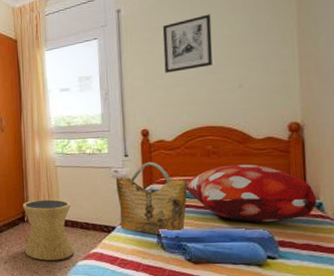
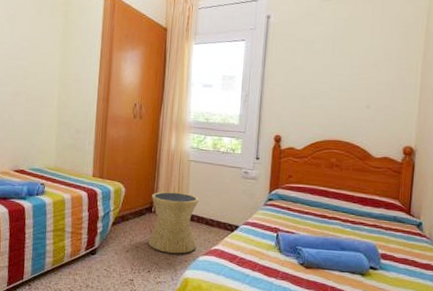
grocery bag: present [115,161,188,235] -> none [243,166,310,238]
wall art: present [162,14,213,73] -> none [303,34,351,85]
decorative pillow: present [186,164,317,222] -> none [308,178,418,236]

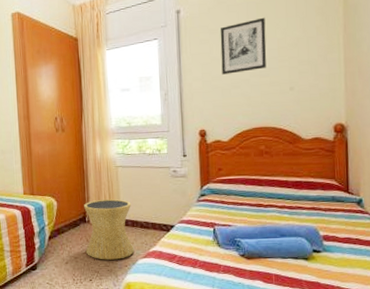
wall art: none [303,34,351,85] -> present [220,17,267,75]

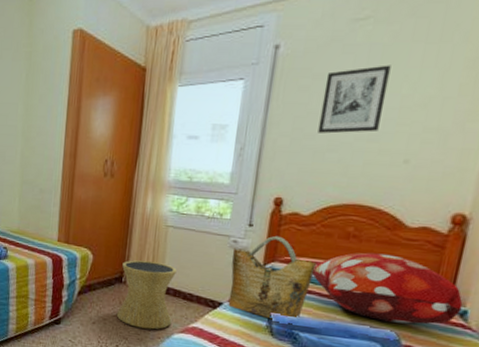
grocery bag: none [174,161,242,233] -> present [228,235,316,320]
decorative pillow: none [240,163,358,219] -> present [312,252,463,325]

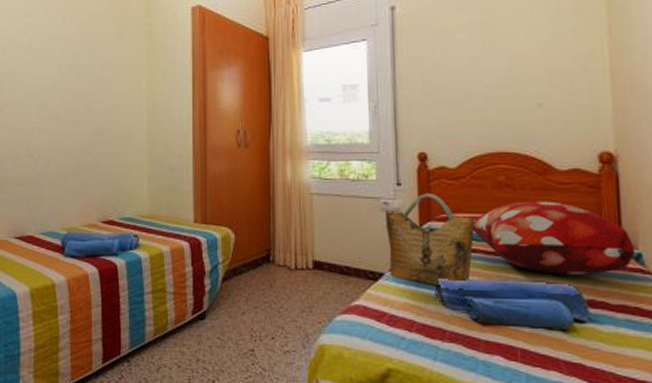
side table: present [116,260,177,330] -> none [268,235,331,314]
wall art: present [318,65,391,134] -> none [445,16,506,85]

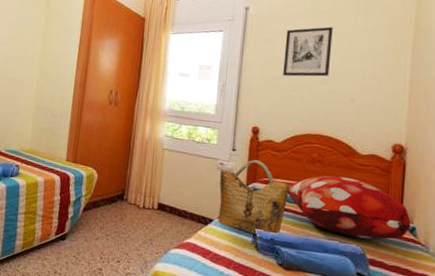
wall art: none [445,16,506,85] -> present [283,26,333,77]

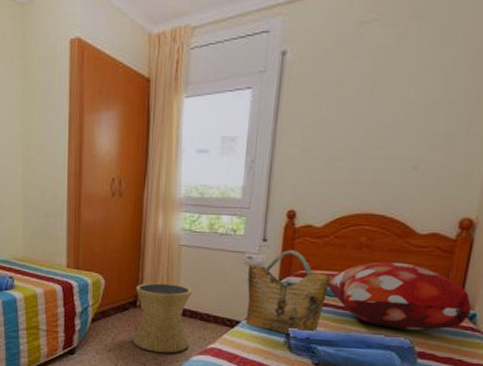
side table: none [118,179,172,245] -> present [132,282,192,353]
wall art: present [283,26,333,77] -> none [328,69,398,142]

